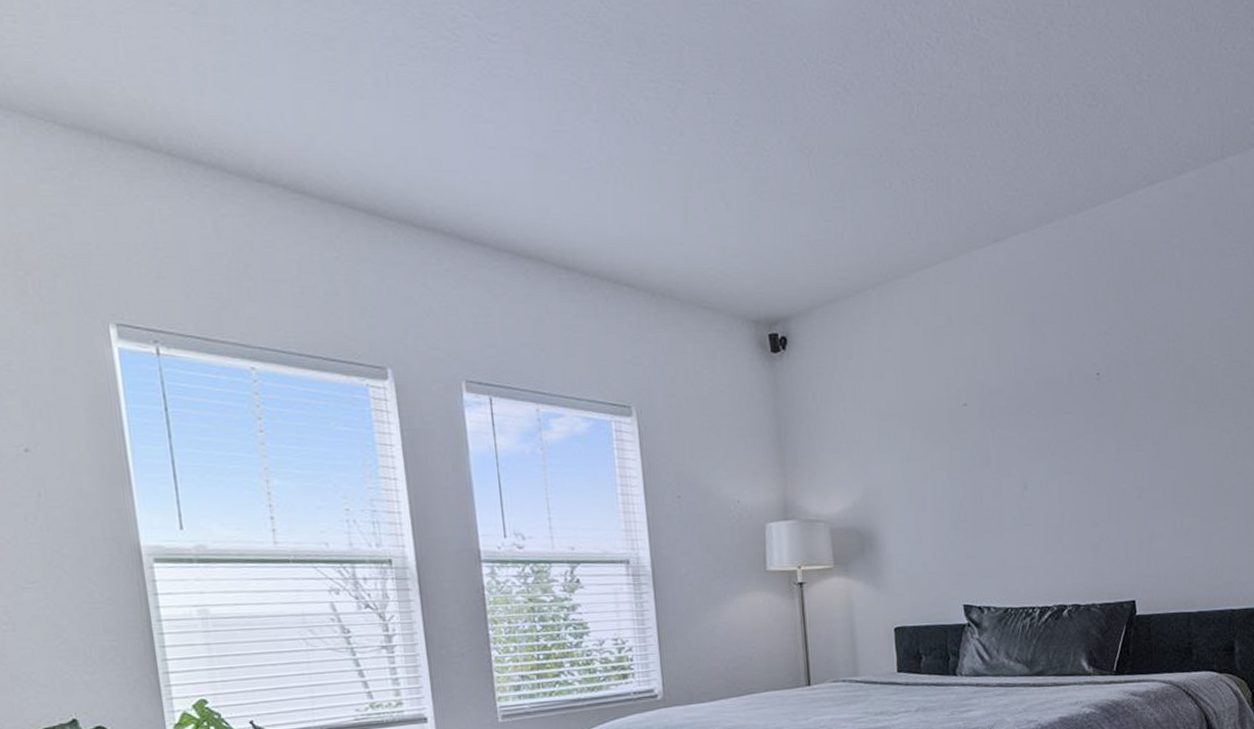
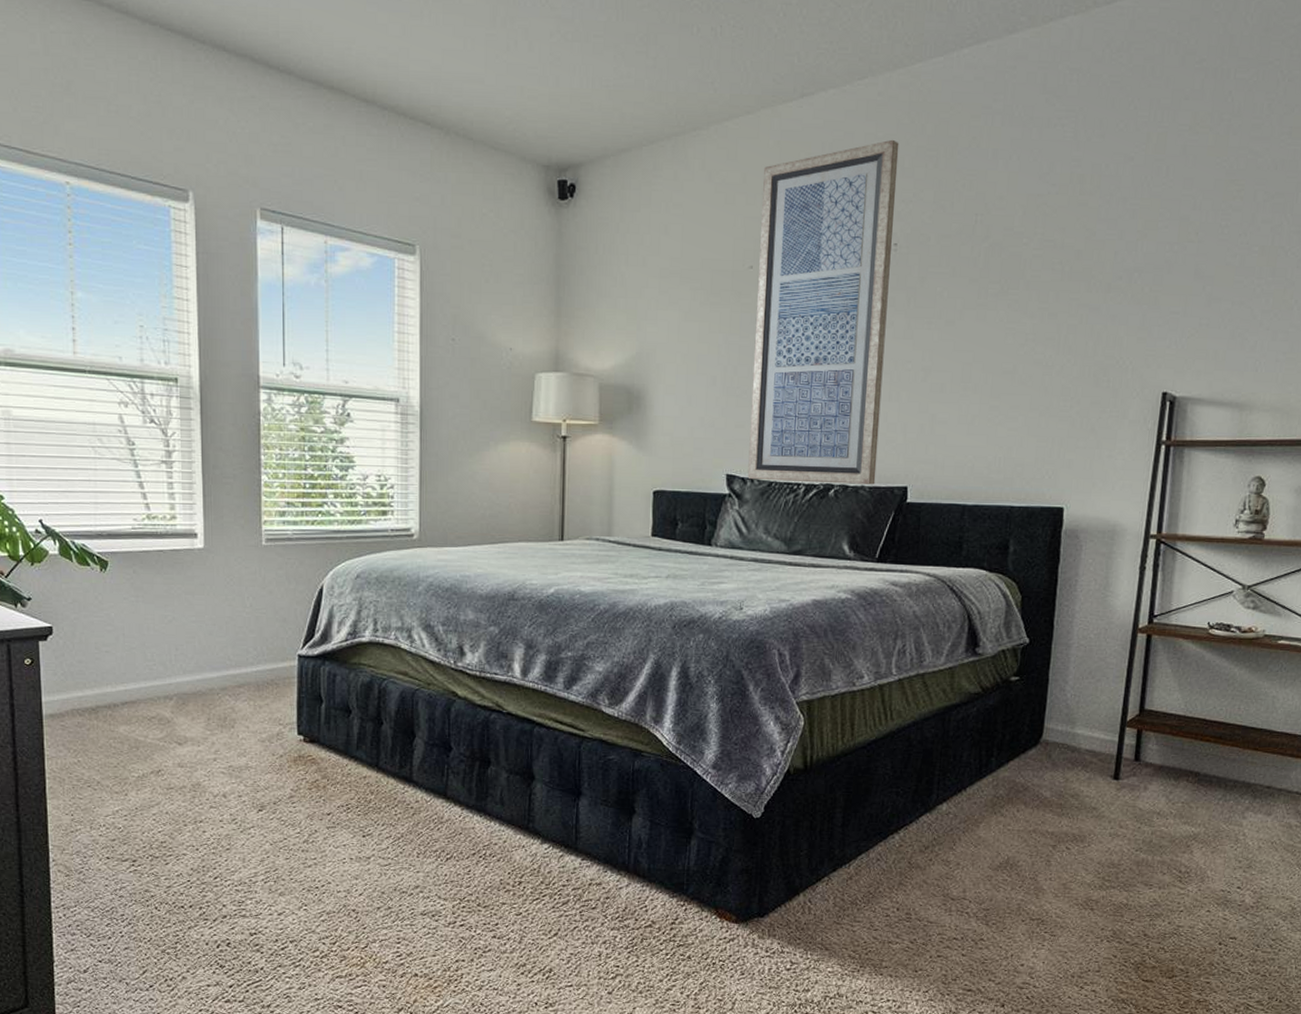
wall art: none [967,276,1105,608] -> present [748,139,899,485]

